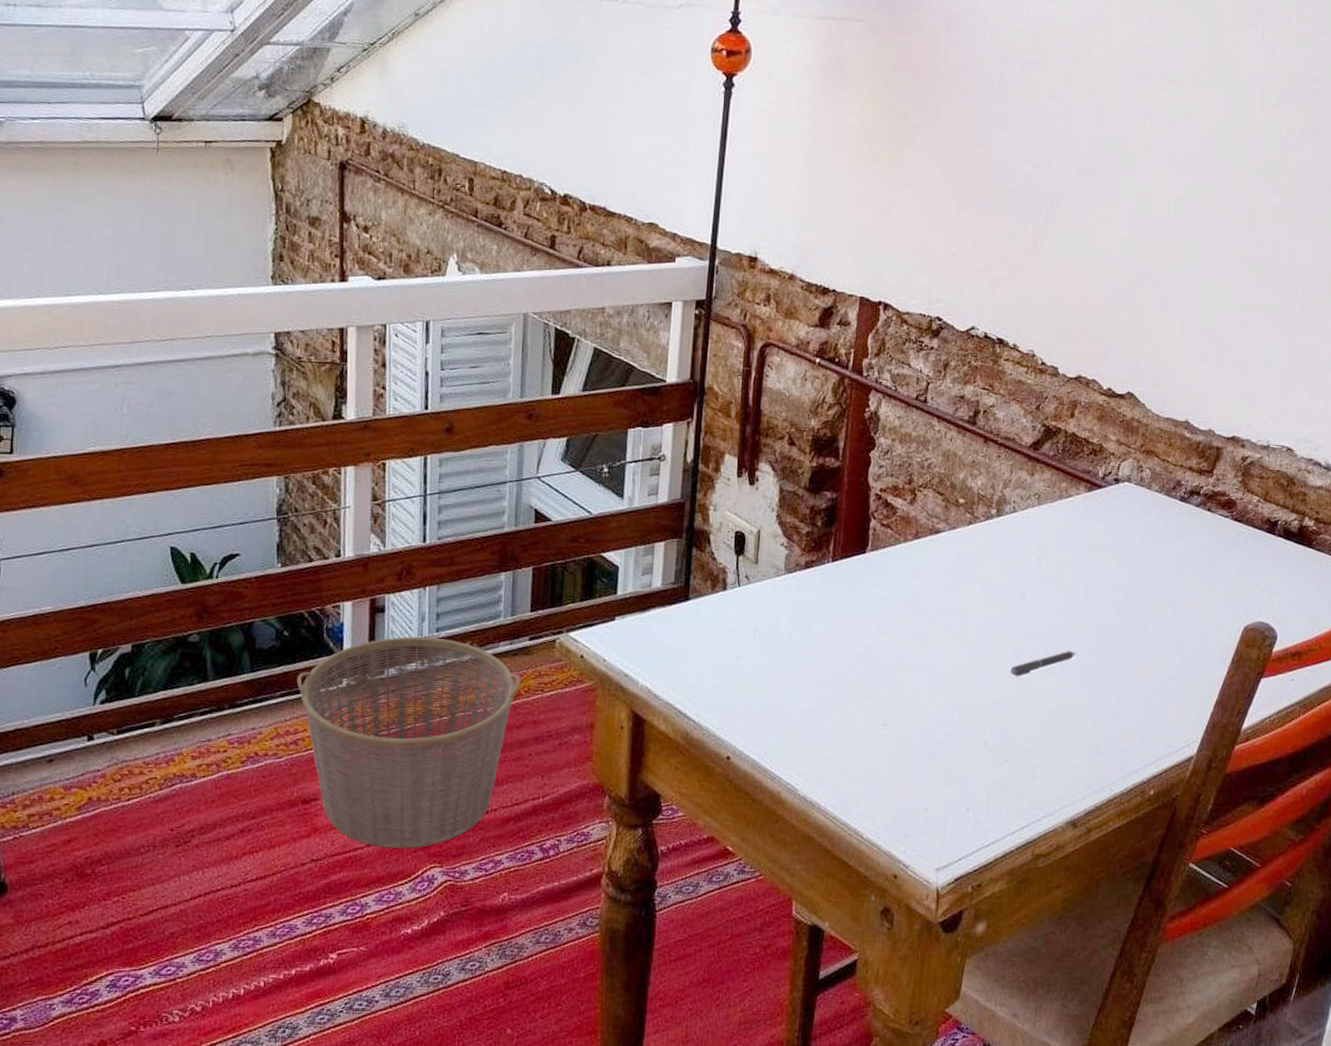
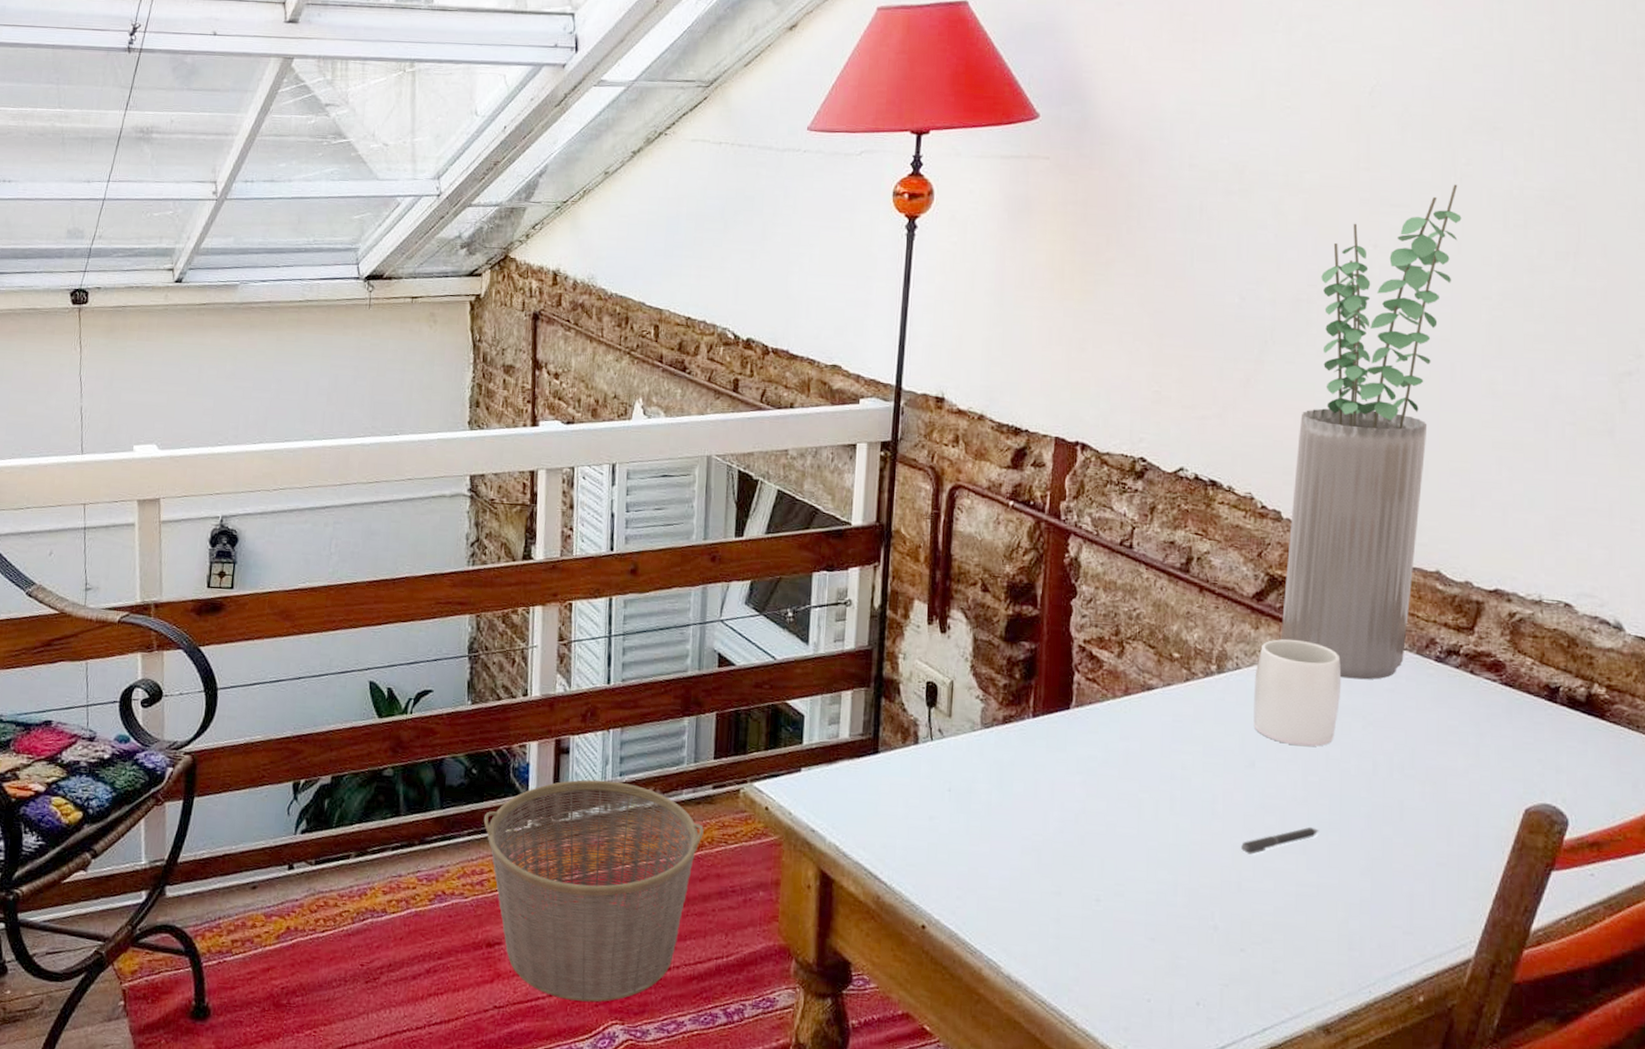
mug: none [1025,484,1102,580] -> present [1253,639,1342,747]
vase: none [1052,63,1226,519] -> present [1280,184,1462,680]

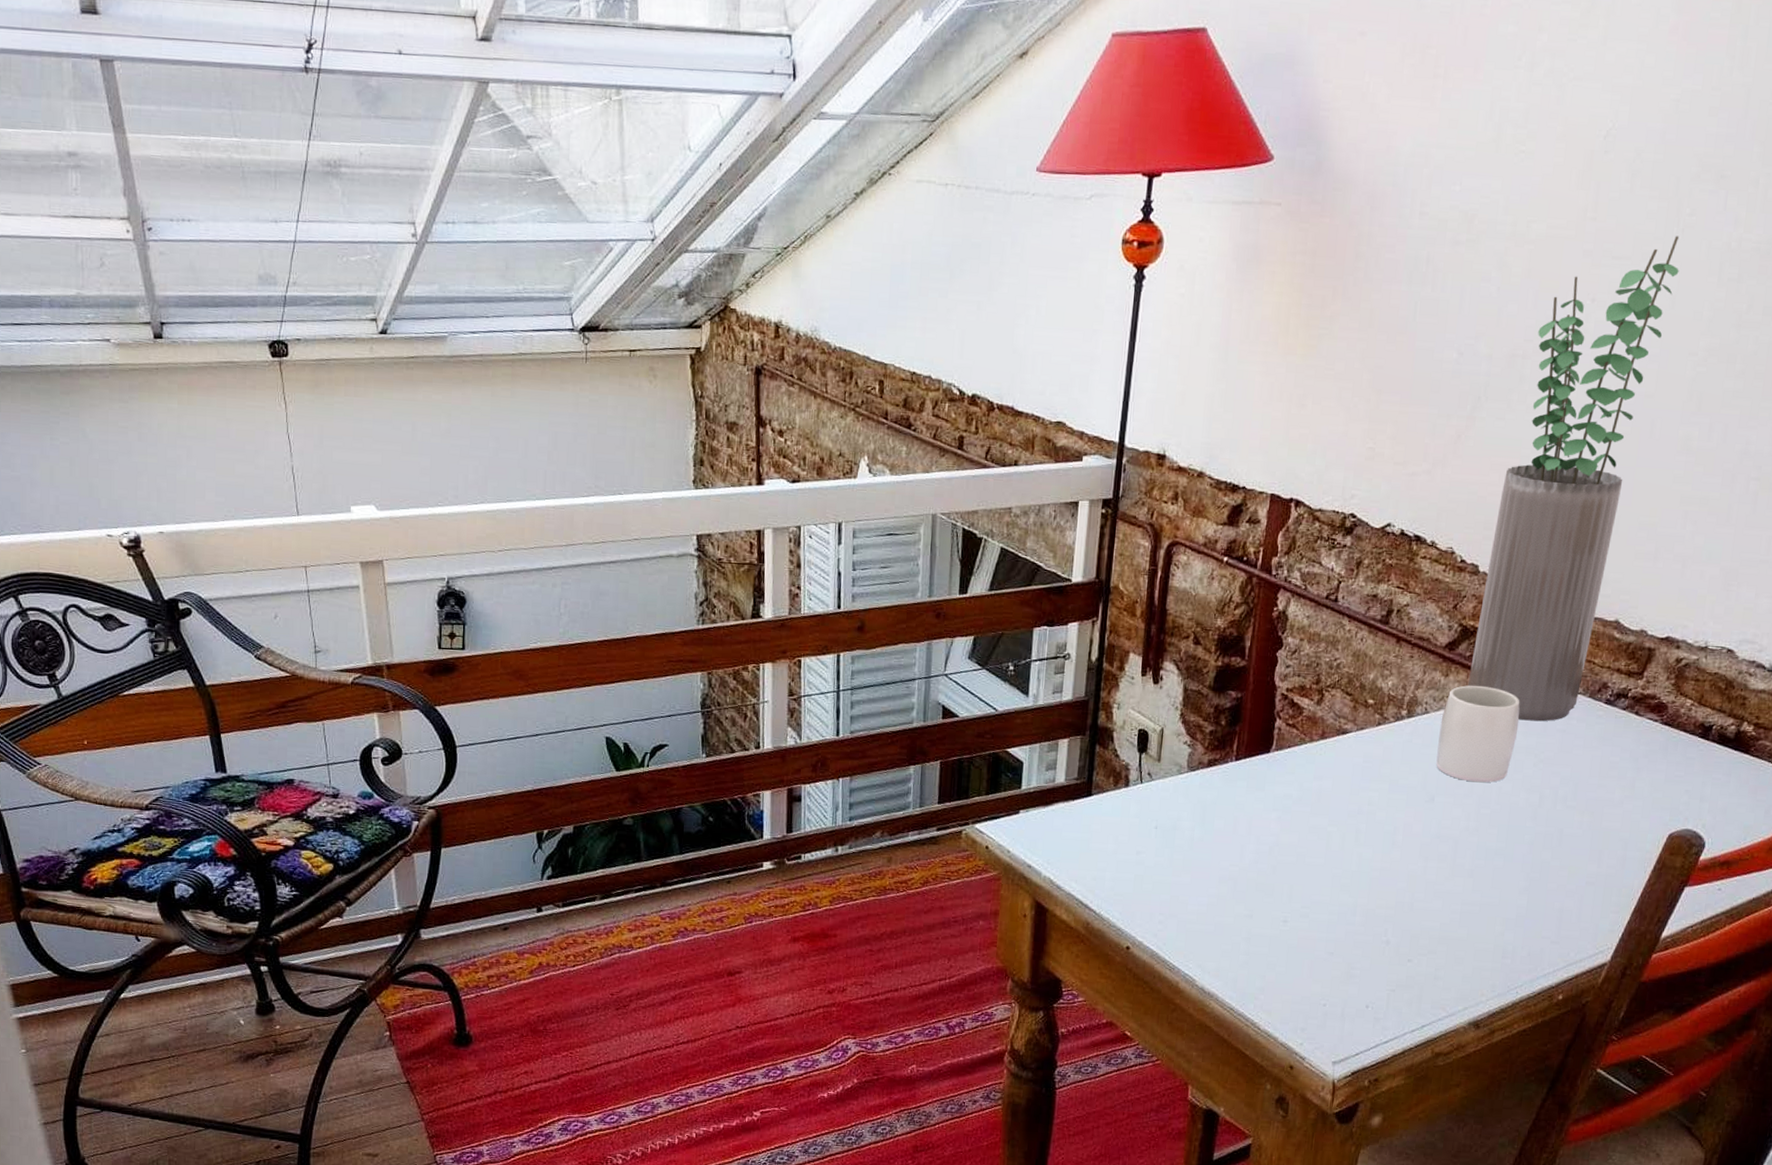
basket: present [483,779,704,1002] -> none [721,824,929,1021]
pen: present [1241,826,1319,855] -> none [1416,853,1486,879]

